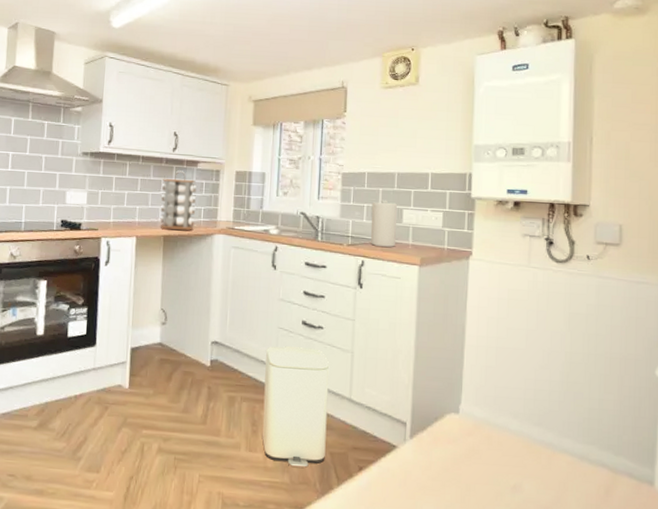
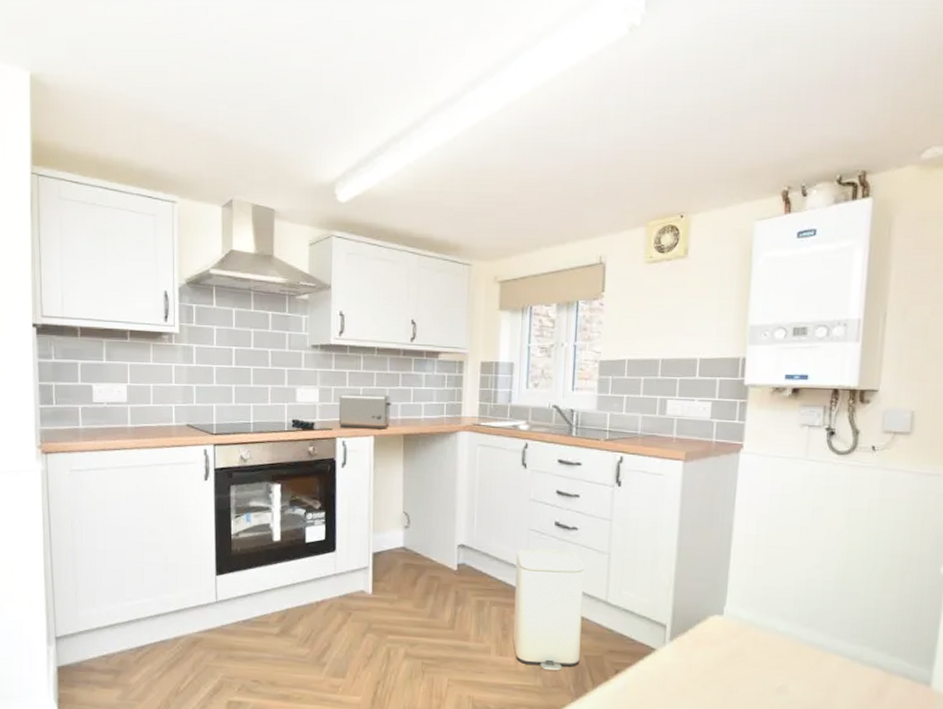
toaster: none [103,197,154,231] -> present [338,393,392,430]
spice rack: present [160,170,197,231] -> none [399,362,438,429]
paper towel holder: present [370,200,398,248] -> none [630,389,661,442]

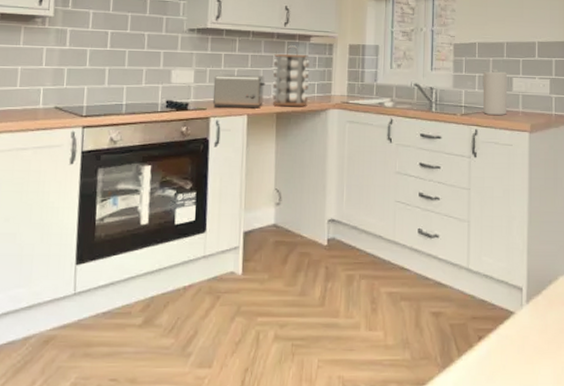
spice rack: none [399,362,438,429] -> present [272,45,309,107]
pedal bin: present [513,548,585,671] -> none [381,219,447,342]
paper towel holder: none [630,389,661,442] -> present [482,69,508,116]

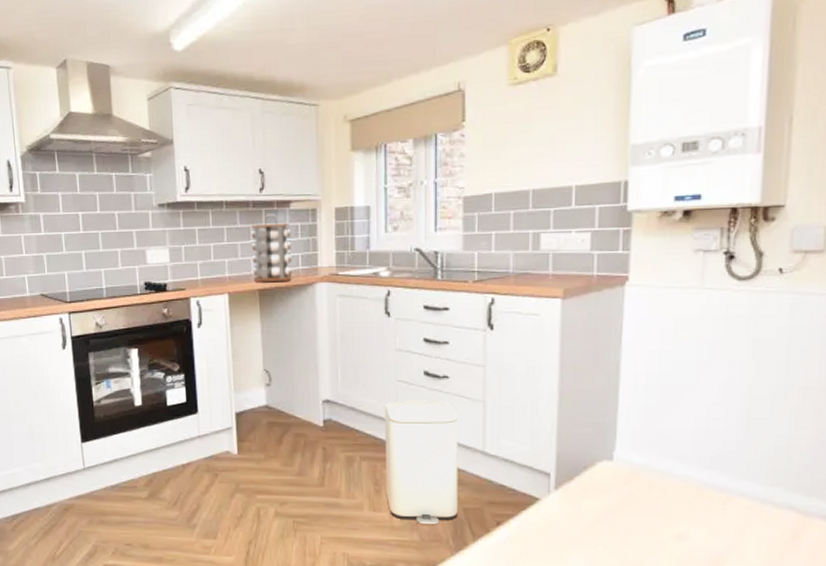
toaster: present [212,74,266,109] -> none [189,250,245,288]
pedal bin: none [381,219,447,342] -> present [384,399,458,525]
paper towel holder: present [482,69,508,116] -> none [501,224,534,281]

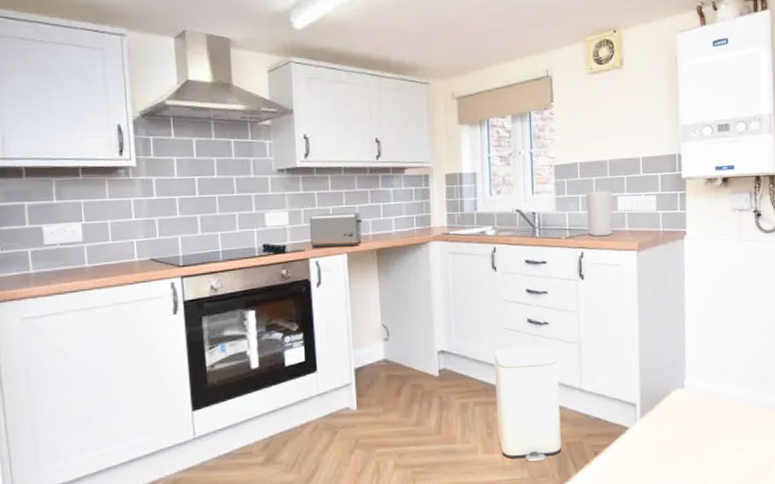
toaster: none [189,250,245,288] -> present [309,212,363,249]
spice rack: present [251,214,293,283] -> none [369,179,408,243]
paper towel holder: none [501,224,534,281] -> present [586,188,613,237]

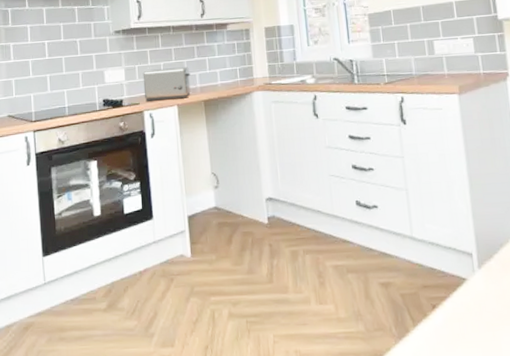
pedal bin: present [493,344,561,462] -> none [320,191,397,314]
paper towel holder: present [586,188,613,237] -> none [401,34,433,81]

